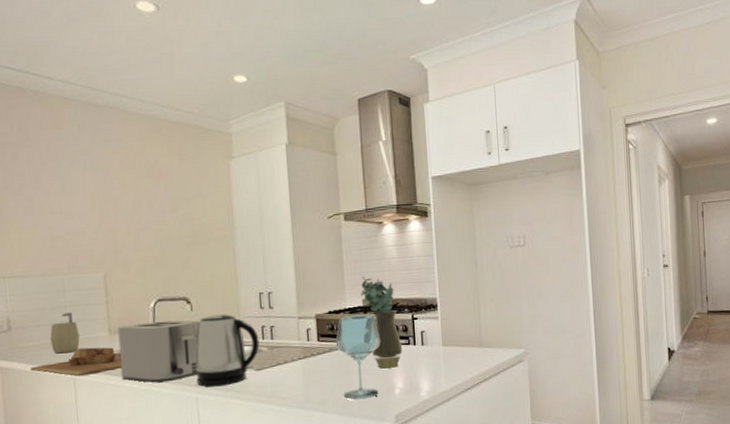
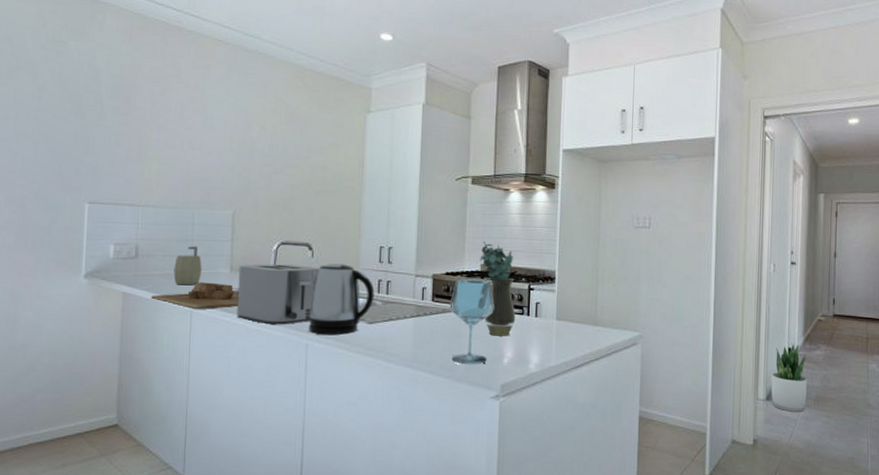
planter: none [654,343,689,409] -> present [771,344,807,412]

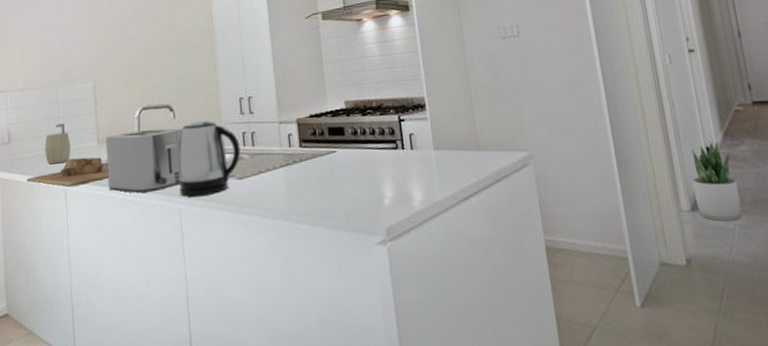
wine glass: present [449,279,494,365] -> none [318,117,367,211]
vase: present [480,241,516,336] -> none [342,76,391,176]

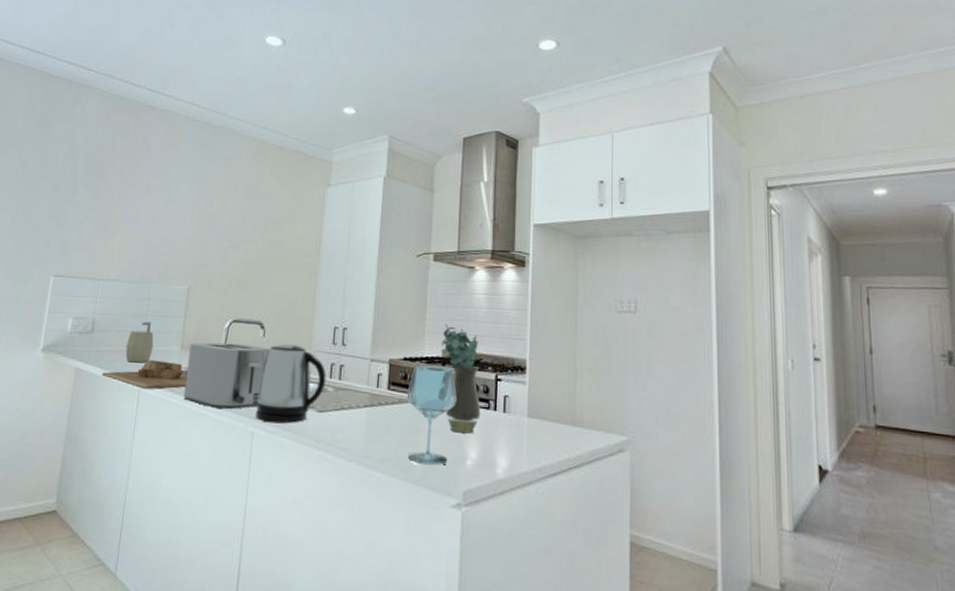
wine glass: none [318,117,367,211] -> present [407,366,457,466]
vase: none [342,76,391,176] -> present [441,323,481,434]
planter: present [691,141,742,222] -> none [799,460,848,551]

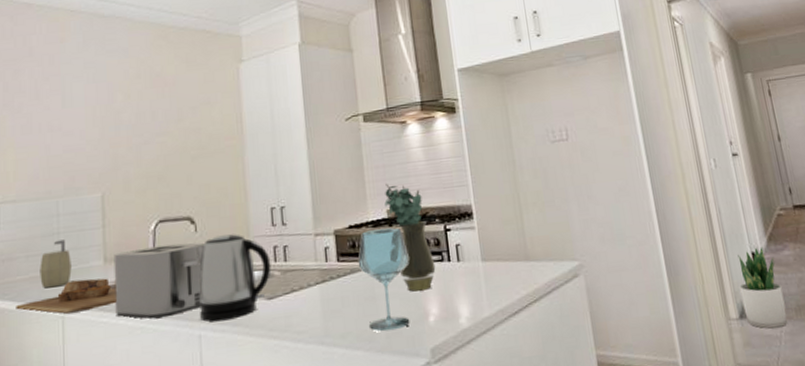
planter: none [799,460,848,551] -> present [738,246,787,329]

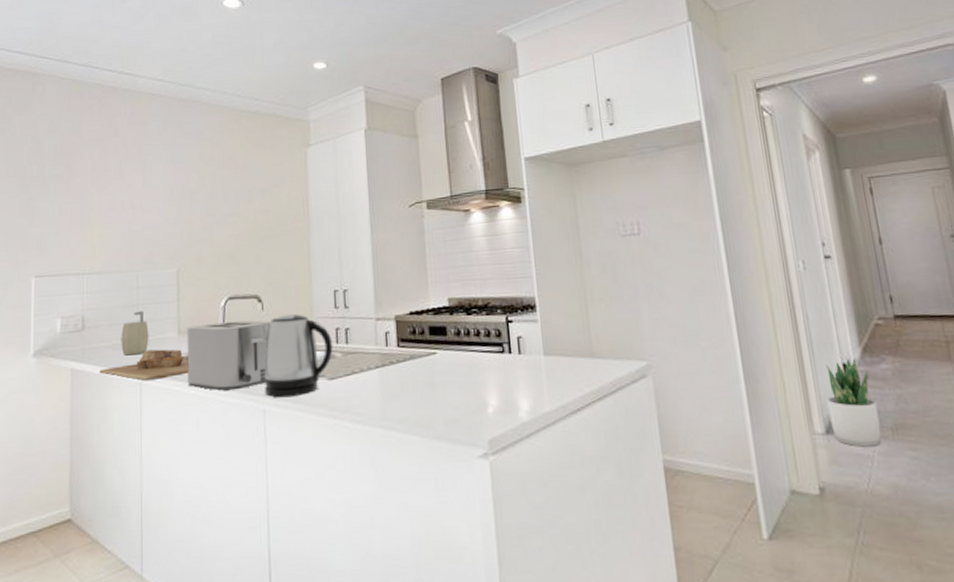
wine glass: present [357,227,410,332] -> none [417,316,469,420]
vase: present [384,183,436,292] -> none [446,271,496,382]

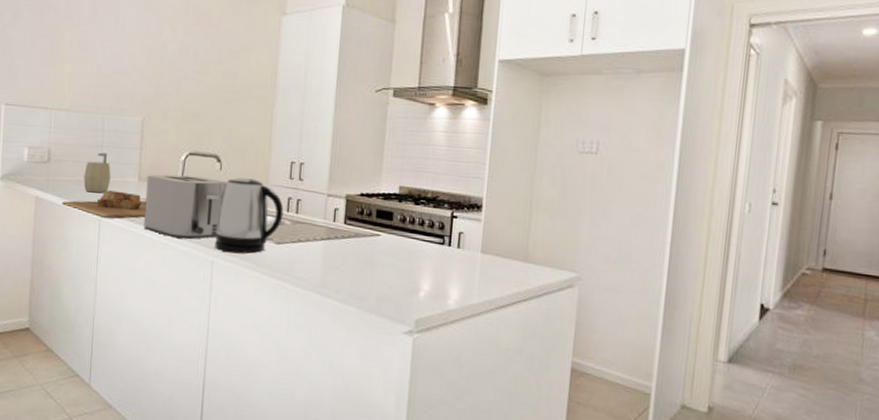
planter: present [826,358,882,447] -> none [734,300,784,380]

